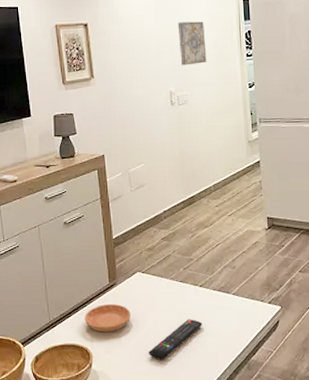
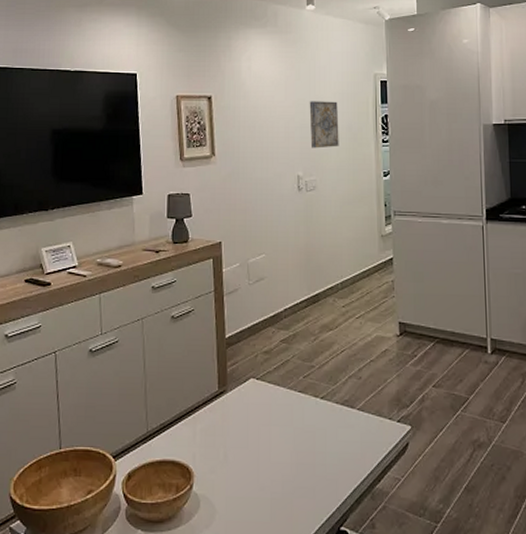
saucer: present [85,303,131,333] -> none [188,413,241,448]
remote control: present [148,319,203,360] -> none [258,436,323,484]

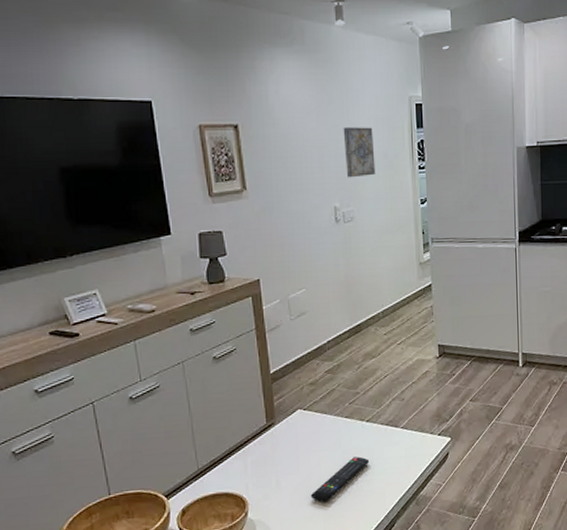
remote control: none [258,436,323,484] -> present [310,456,370,503]

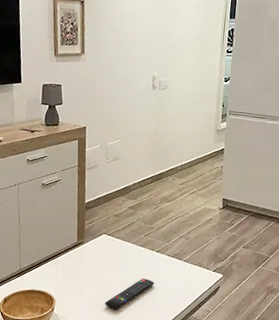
wall art: present [343,127,376,178] -> none [166,11,193,54]

